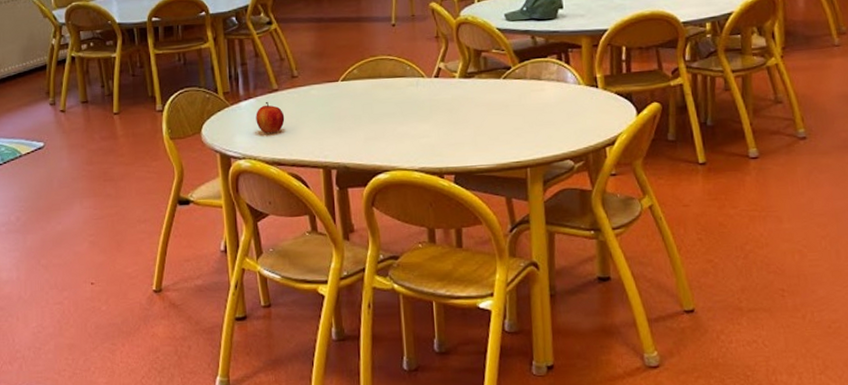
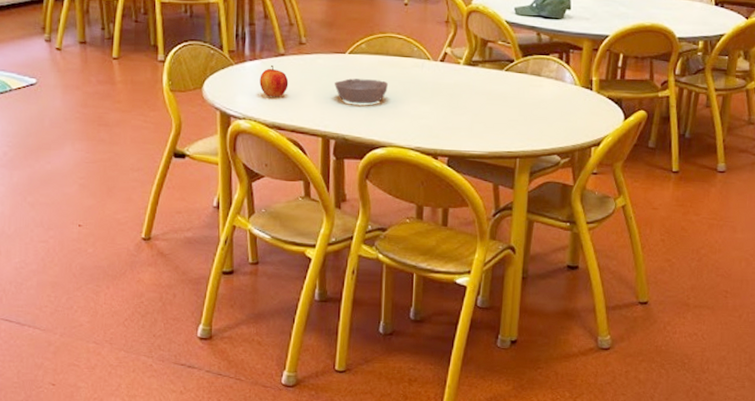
bowl: none [330,103,384,131] -> present [335,78,388,104]

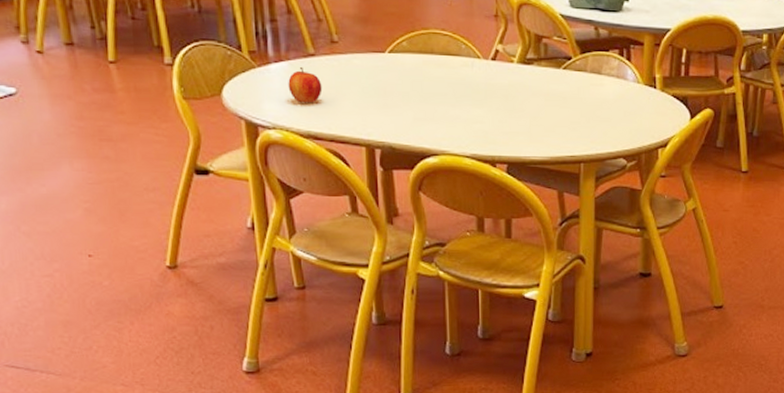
bowl: present [335,78,388,104] -> none [375,80,435,109]

